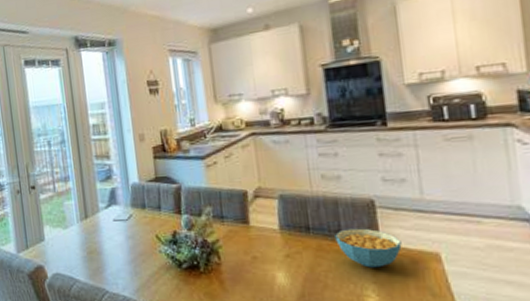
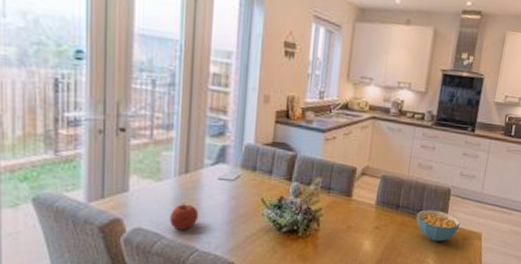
fruit: none [79,246,104,273] -> present [169,203,199,230]

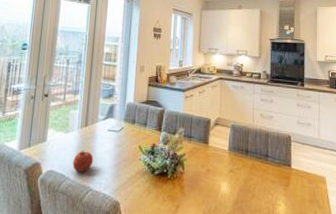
cereal bowl: present [416,209,460,242] -> none [264,154,304,185]

